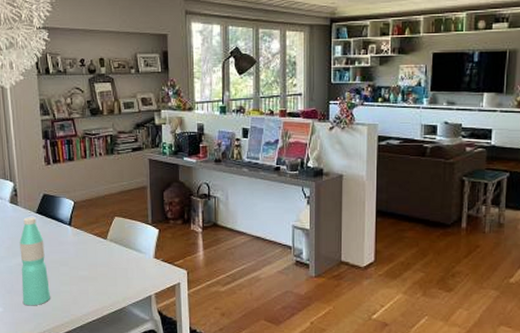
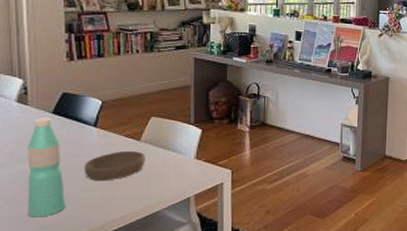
bowl: none [63,248,112,277] -> present [84,150,145,182]

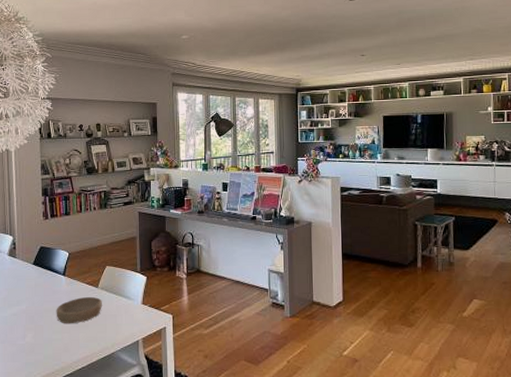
water bottle: present [27,118,65,218] -> none [15,268,42,355]

